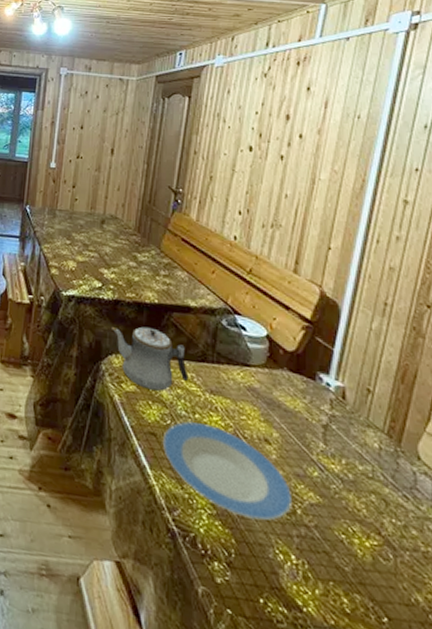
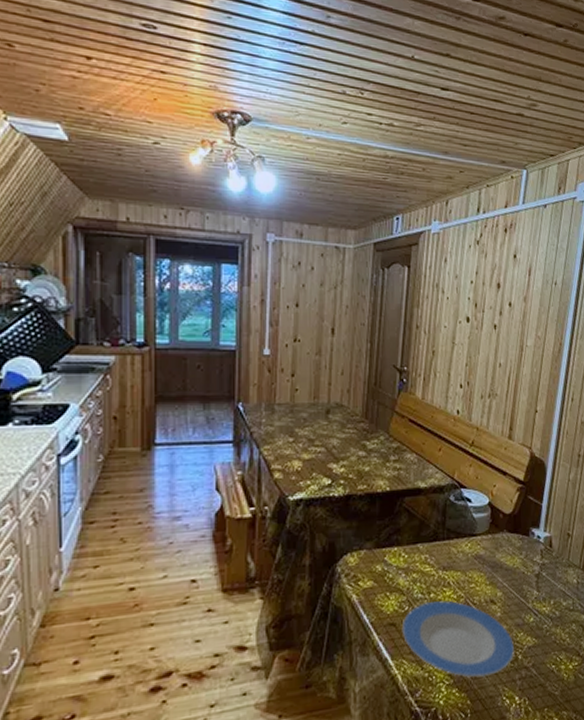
teapot: present [112,326,189,391] -> none [345,517,423,581]

